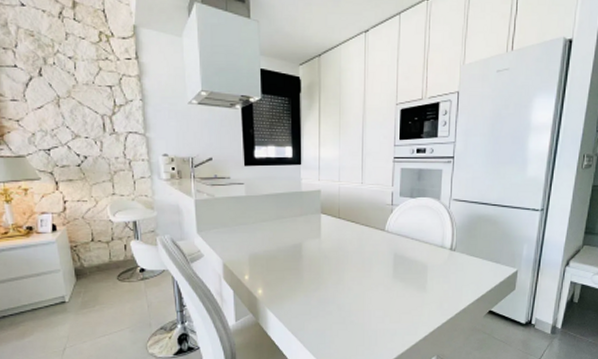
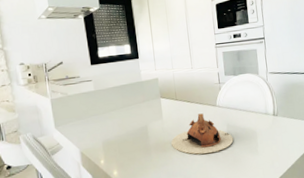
teapot: none [327,237,399,283] -> present [171,113,234,155]

